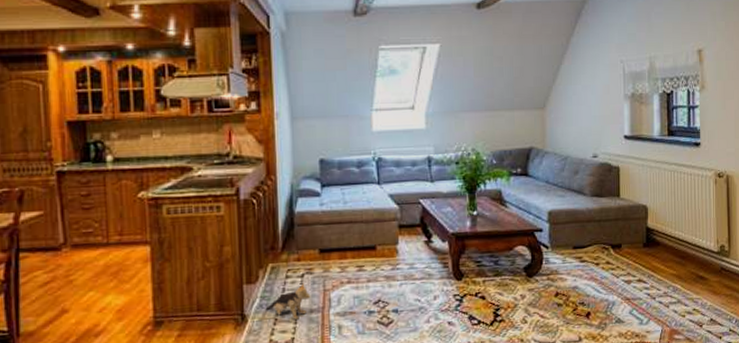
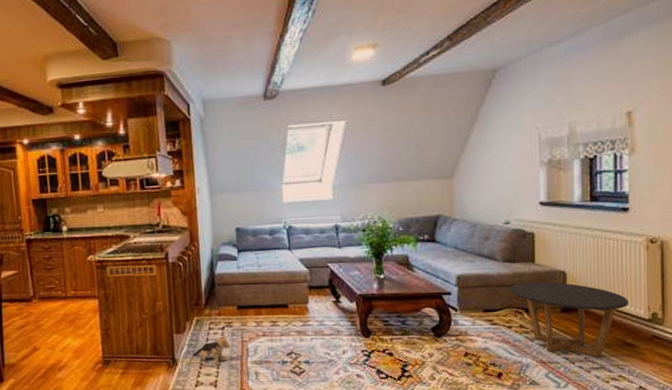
side table: none [598,216,700,293] -> present [511,281,628,359]

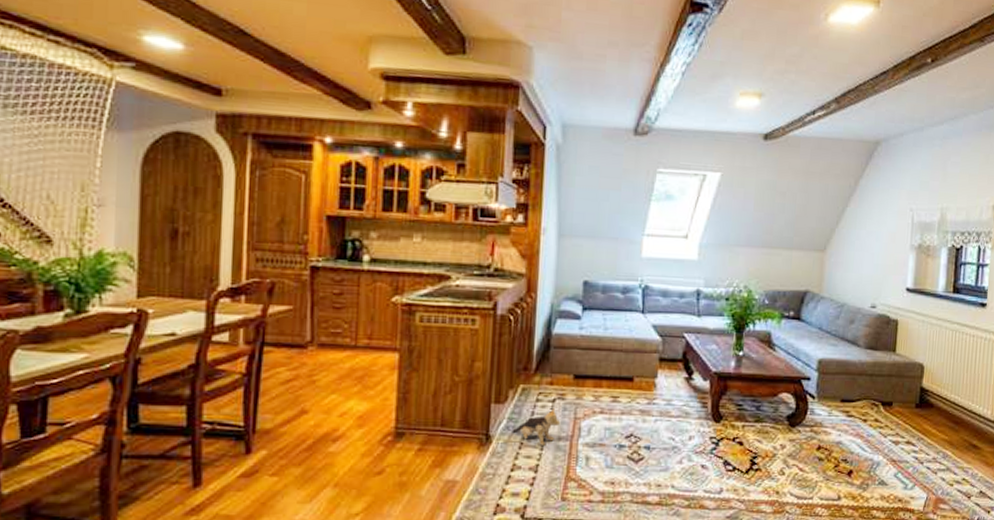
side table: present [511,281,628,359] -> none [870,372,978,460]

